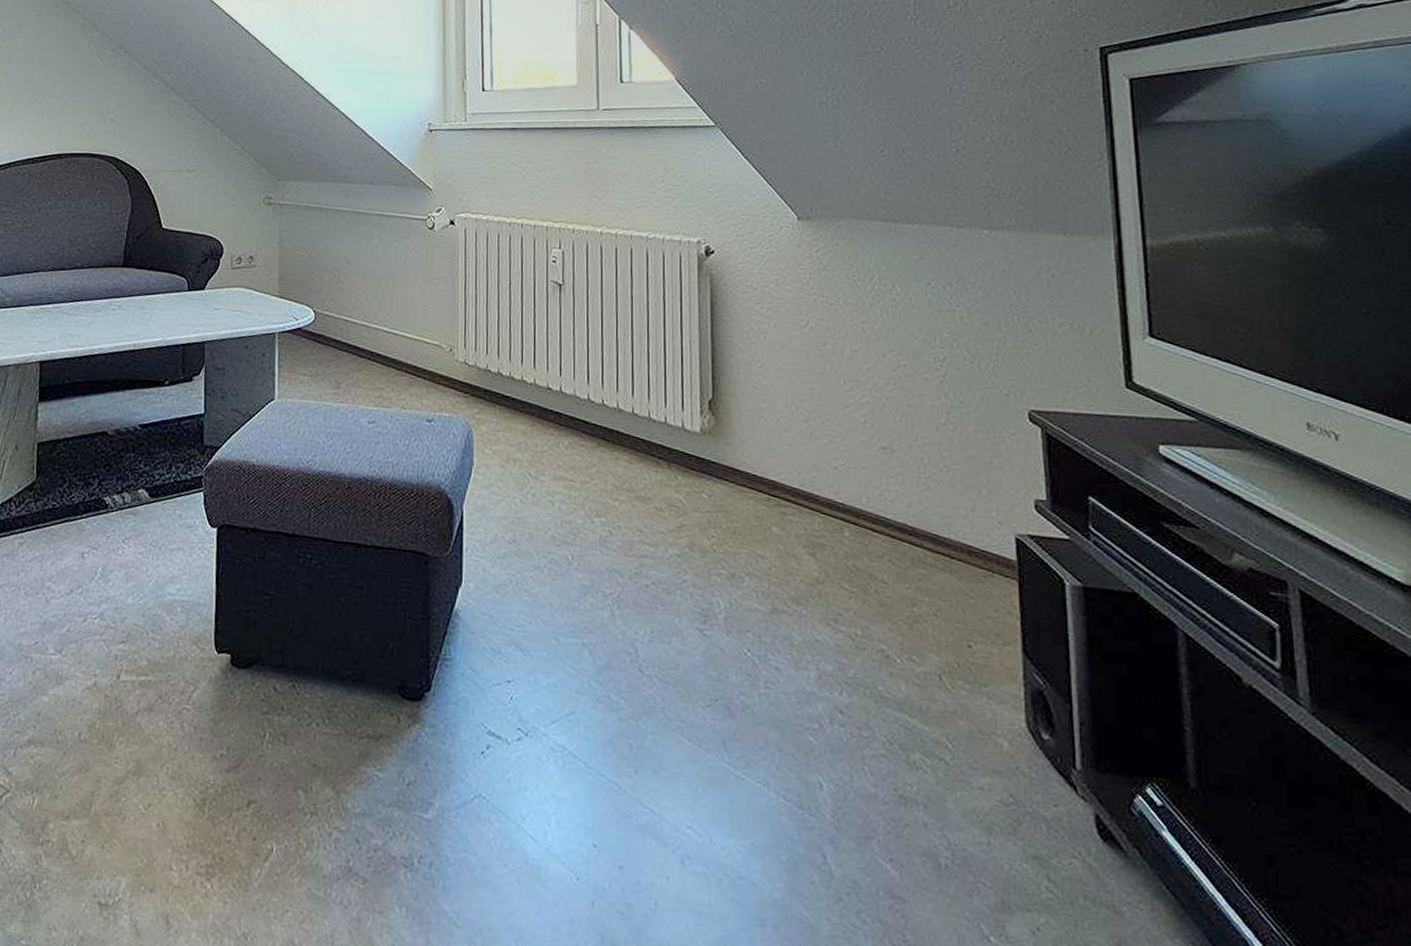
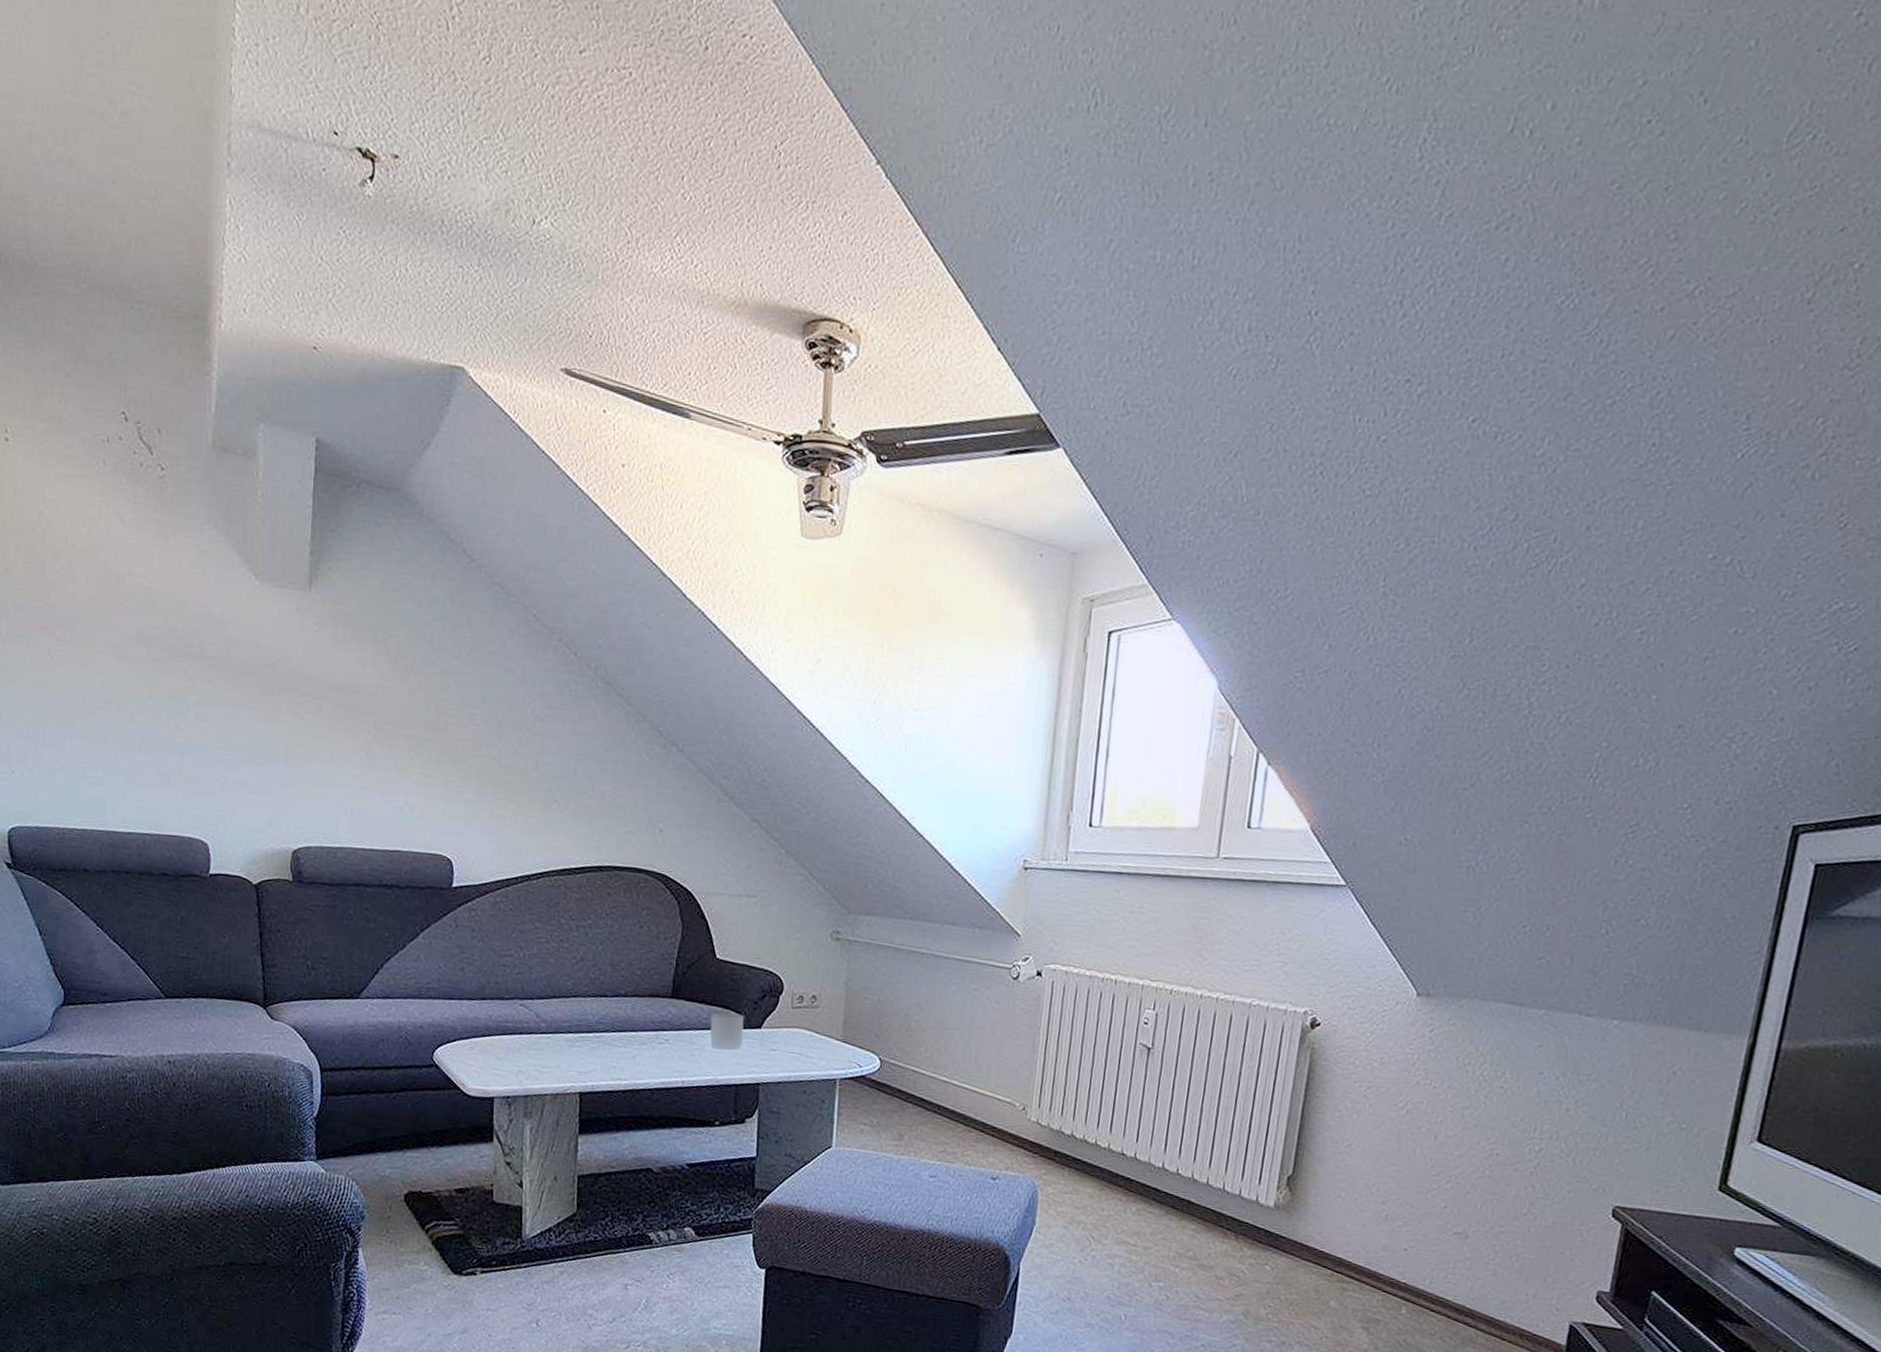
mug: none [157,277,189,313] -> present [709,1012,745,1051]

